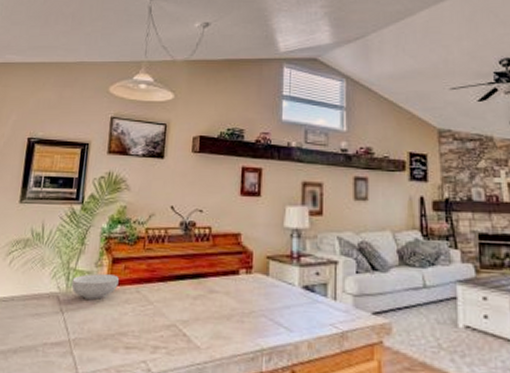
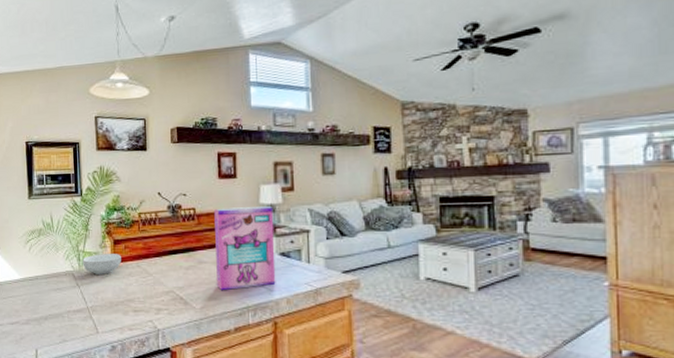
cereal box: none [228,229,299,328] -> present [214,207,276,291]

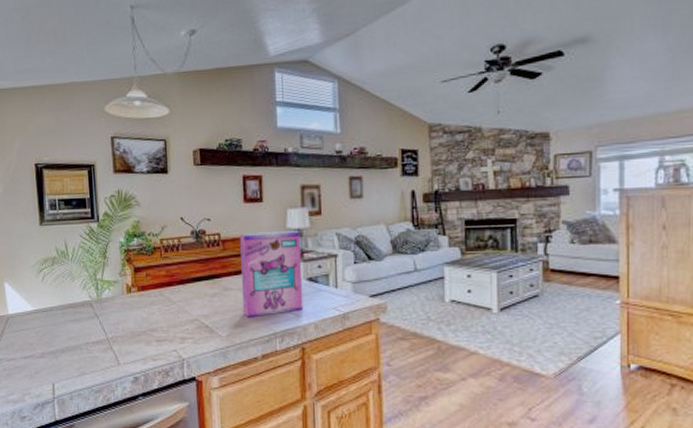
cereal bowl: present [82,254,121,274] -> none [101,282,143,304]

